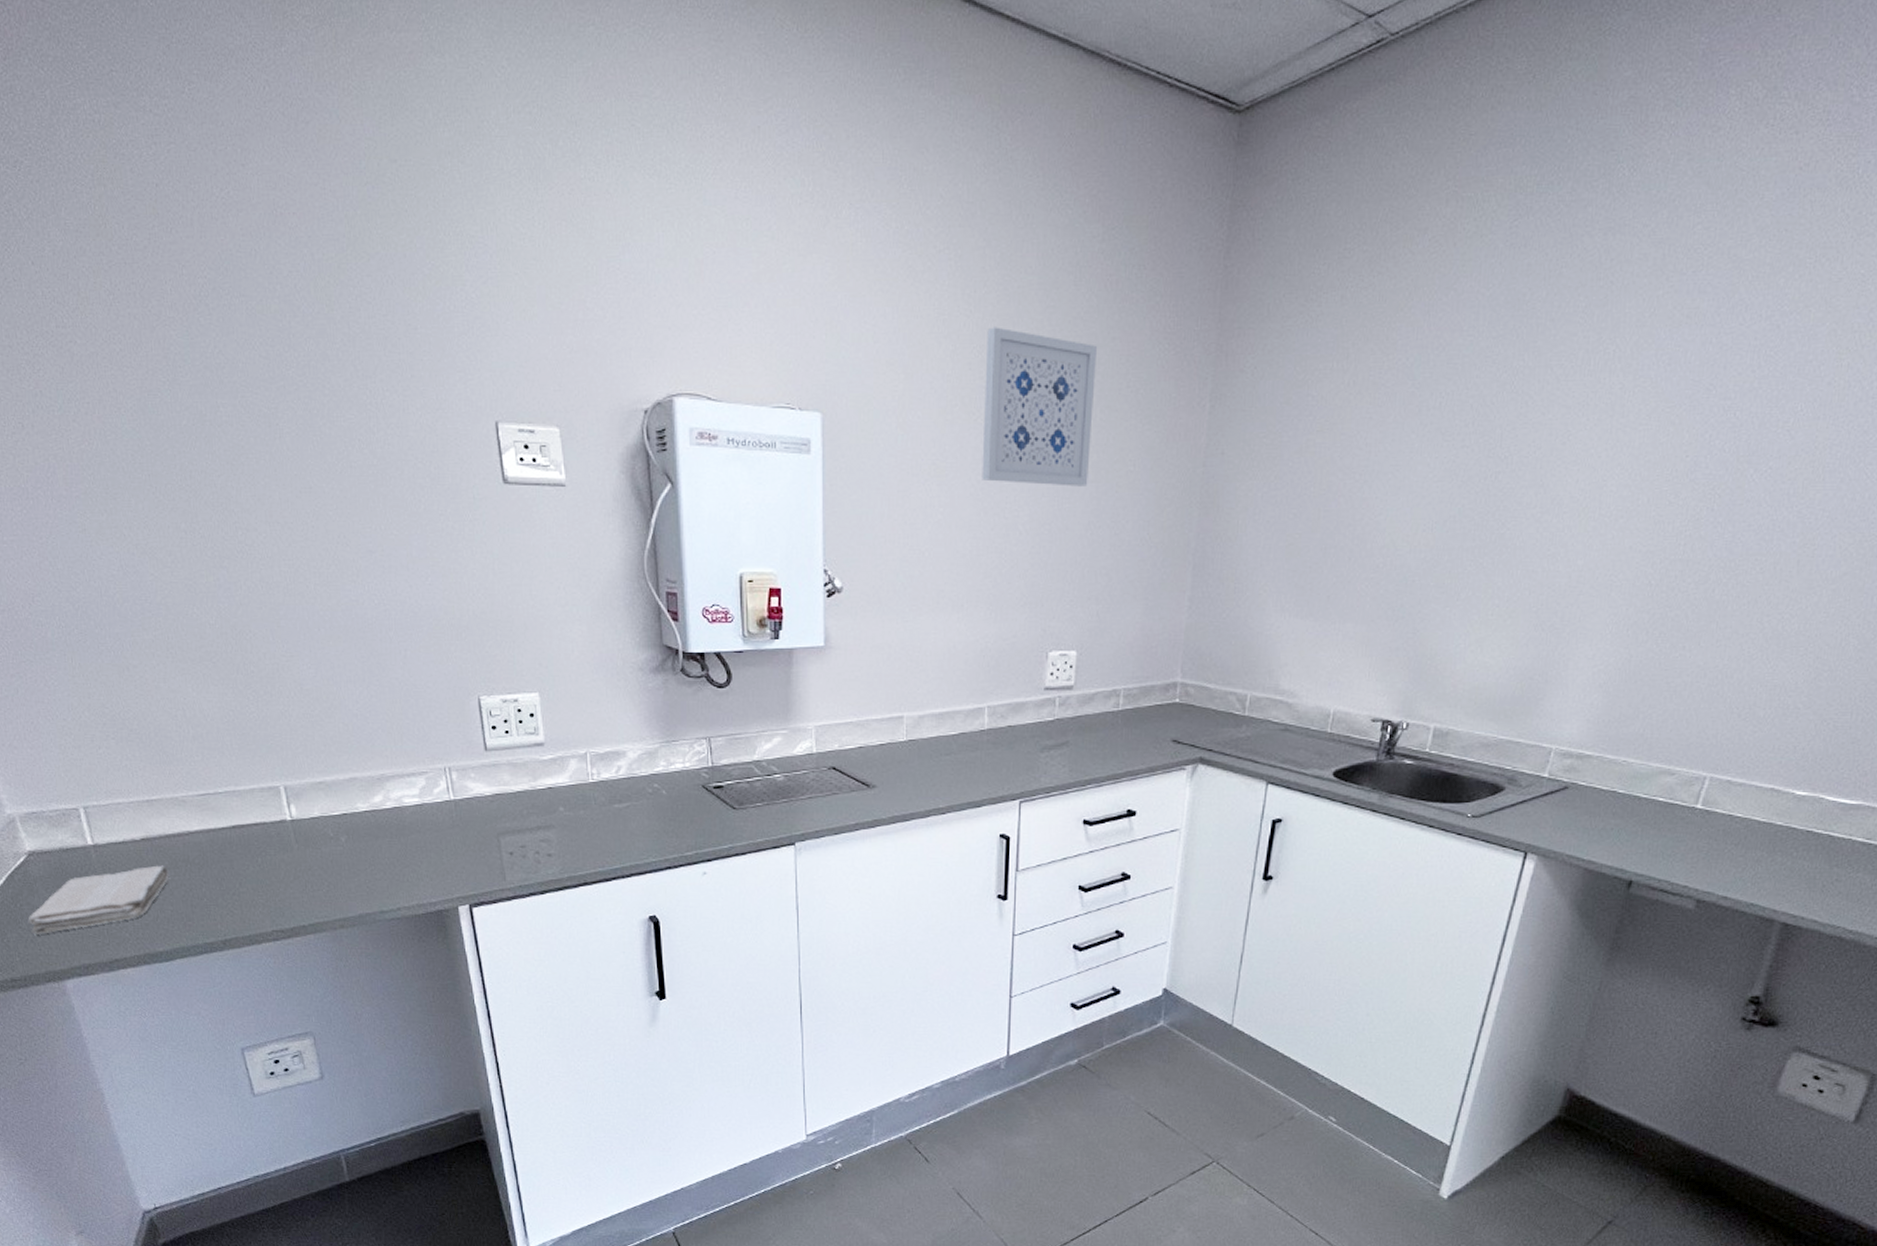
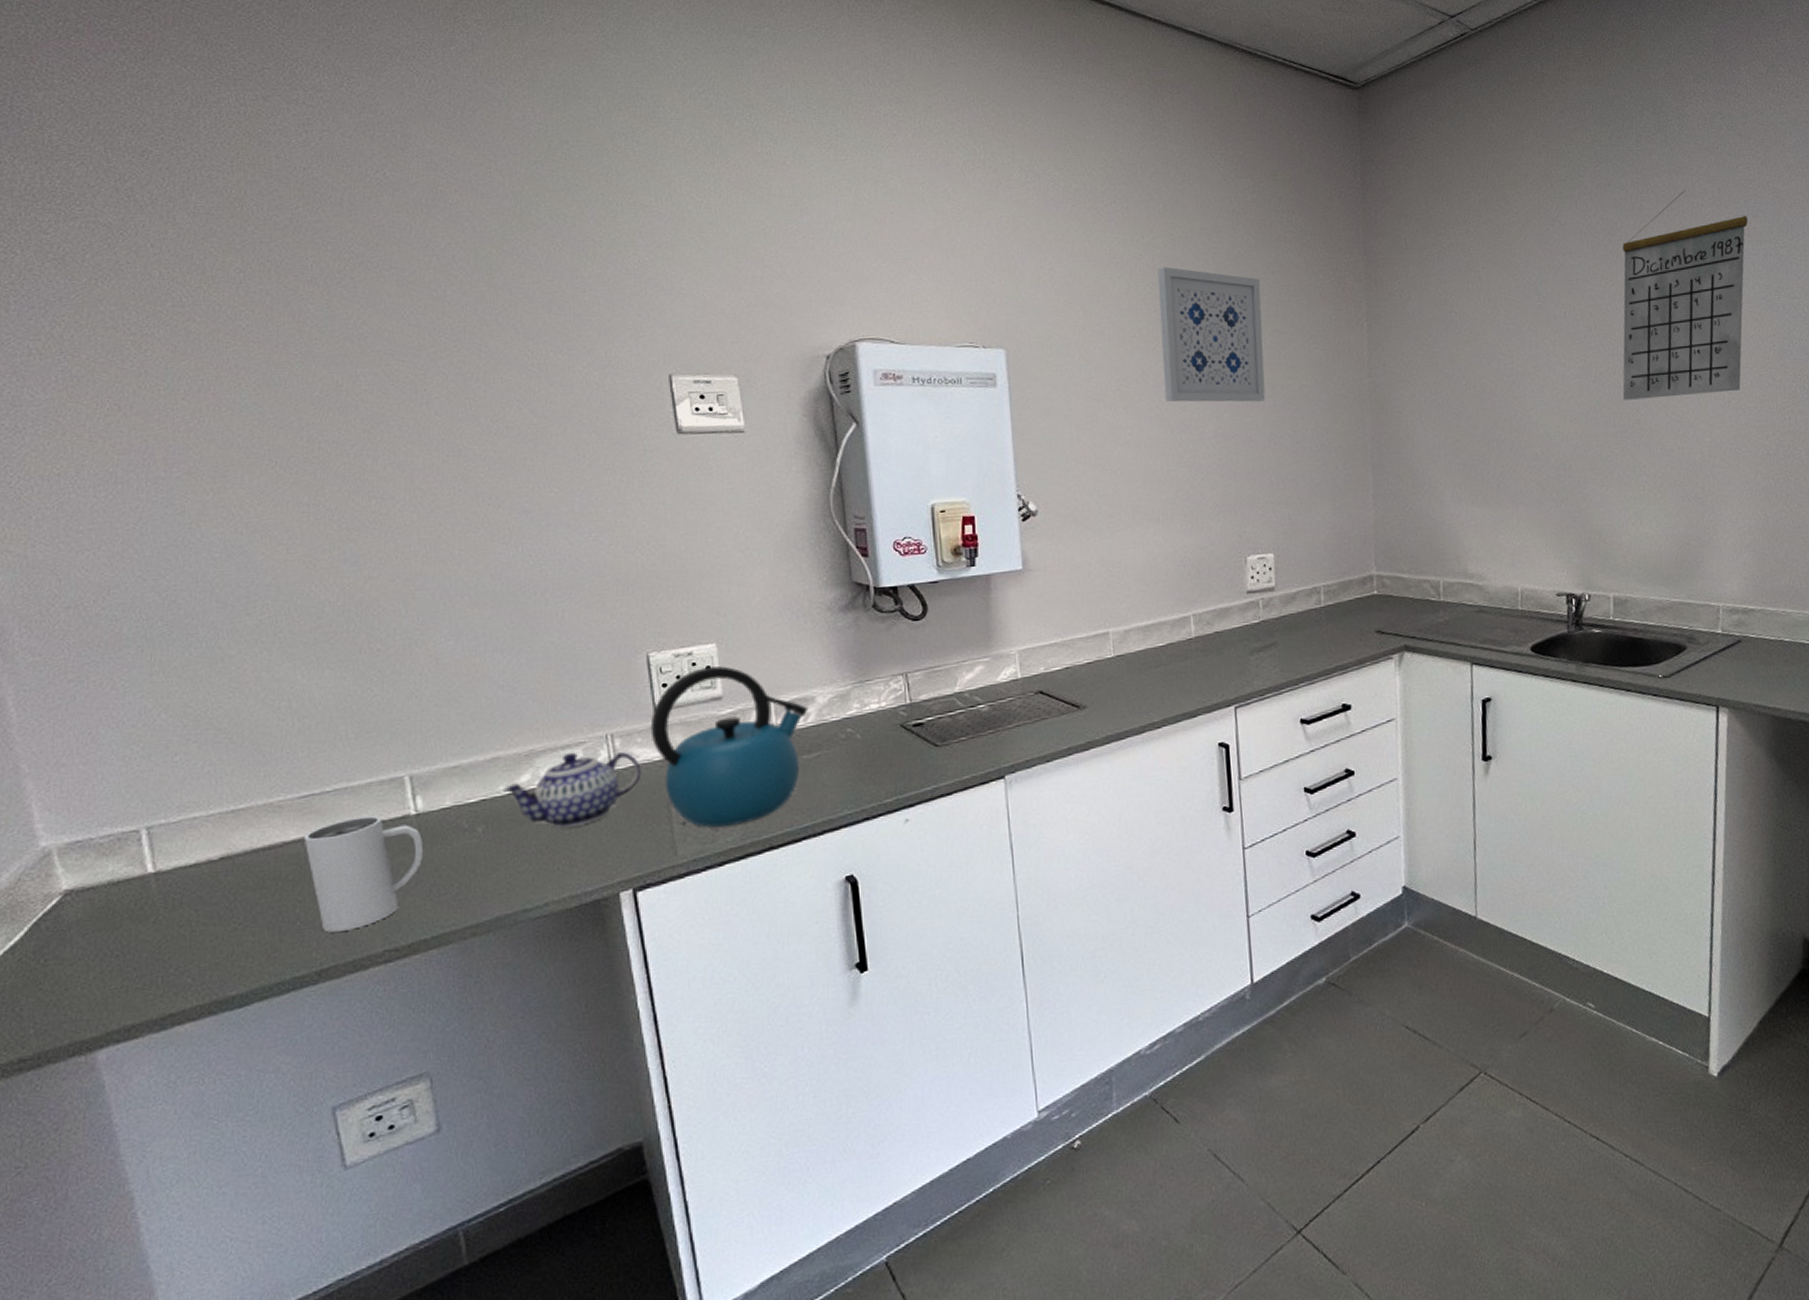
washcloth: present [27,865,169,934] -> none [52,887,253,996]
mug: none [204,817,299,911] -> present [303,816,424,933]
teapot: none [360,780,475,846] -> present [502,752,642,829]
kettle: none [482,715,620,861] -> present [650,666,809,828]
calendar: none [1489,255,1692,511] -> present [1622,190,1748,400]

